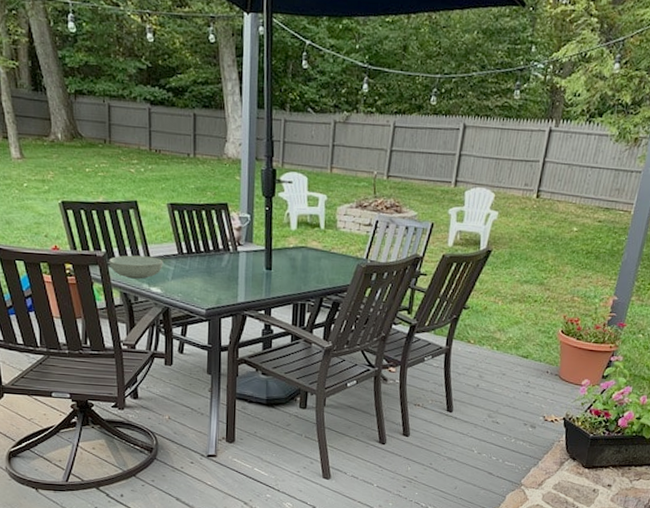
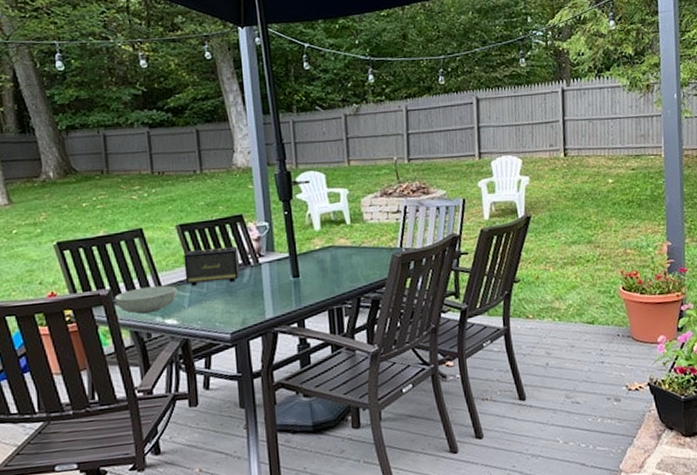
speaker: none [171,228,220,265] -> present [183,247,240,287]

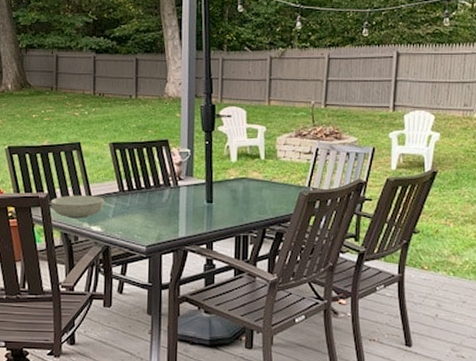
speaker: present [183,247,240,287] -> none [112,166,161,201]

